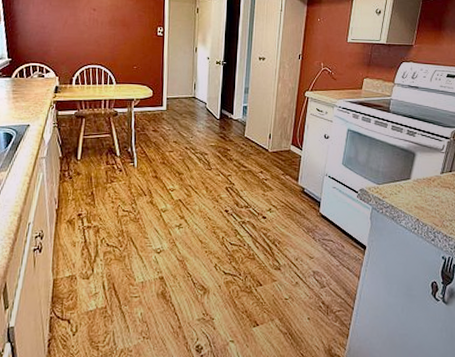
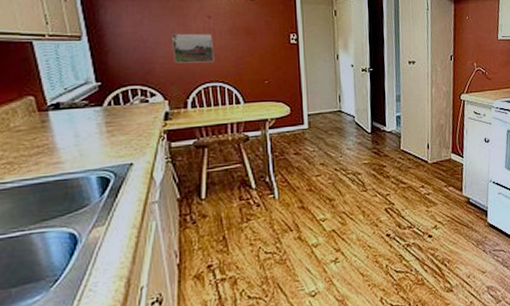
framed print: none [64,23,96,48] -> present [171,34,214,63]

